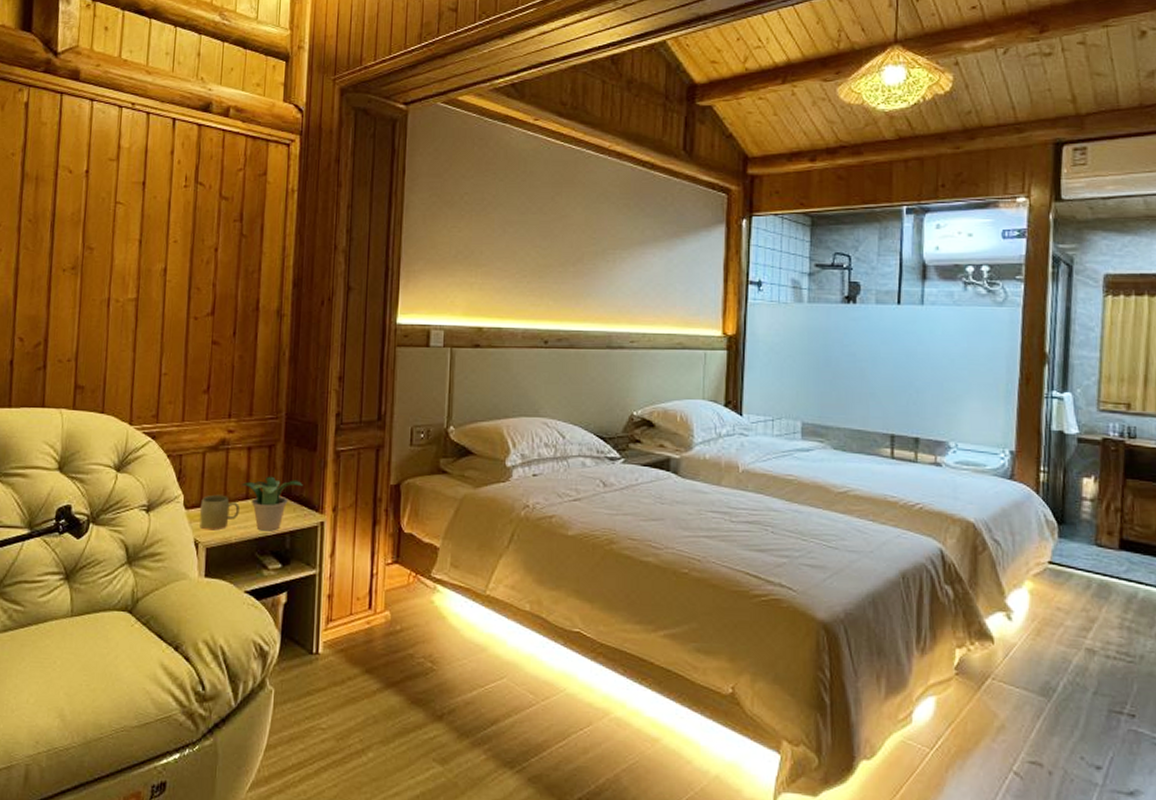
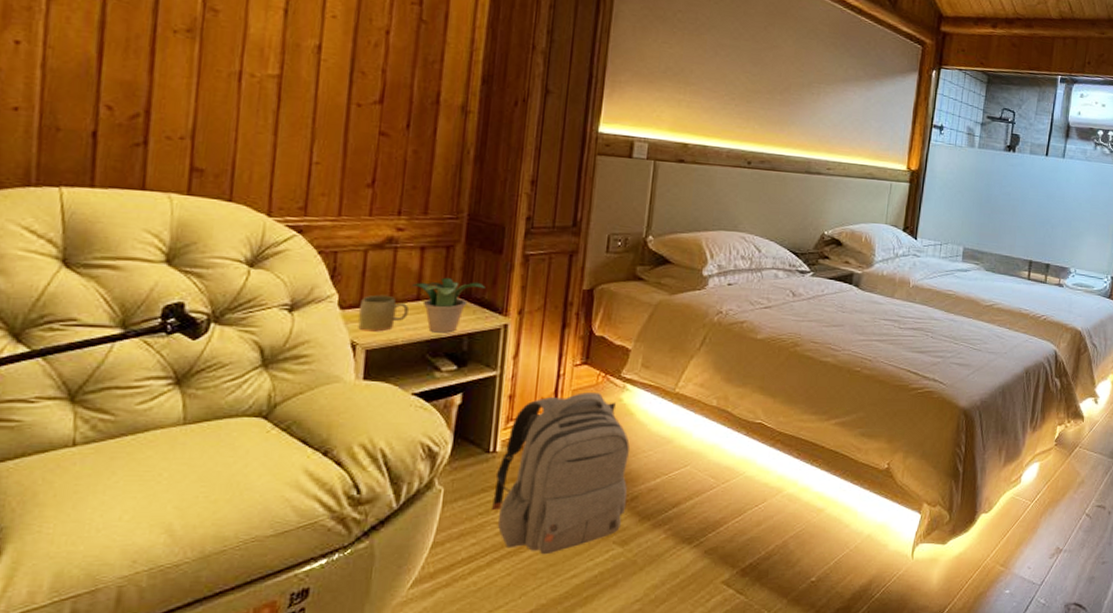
backpack: none [317,593,445,768] -> present [492,392,630,555]

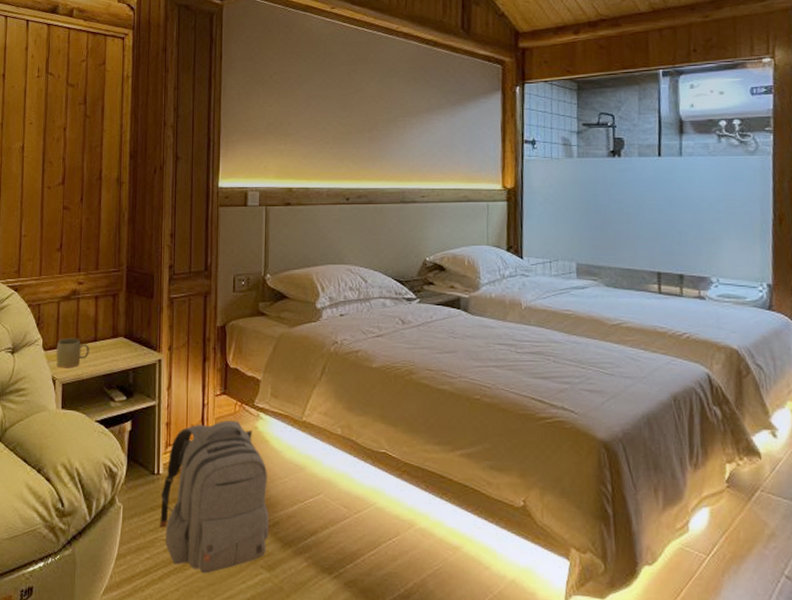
potted plant: present [411,277,485,333] -> none [90,321,143,368]

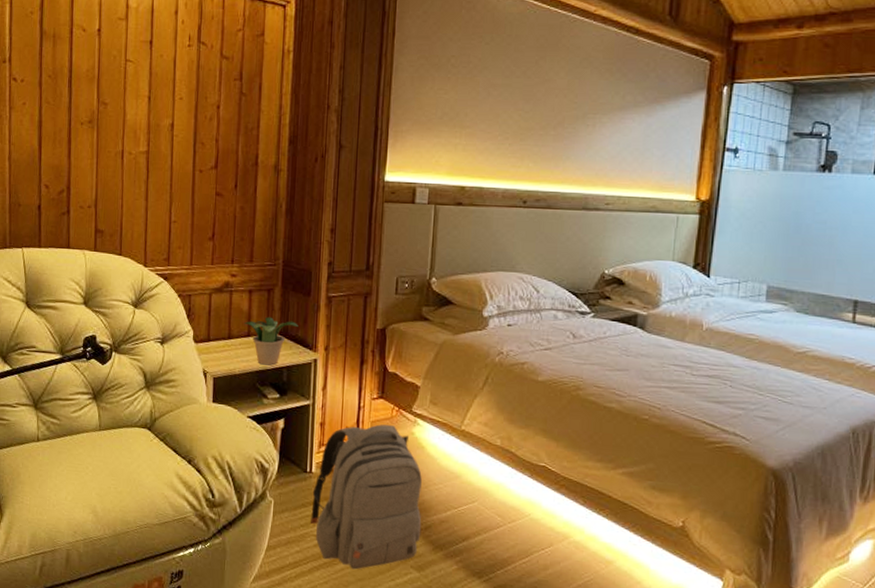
mug: present [56,337,89,369] -> none [207,331,242,363]
potted plant: none [90,321,143,368] -> present [243,316,298,366]

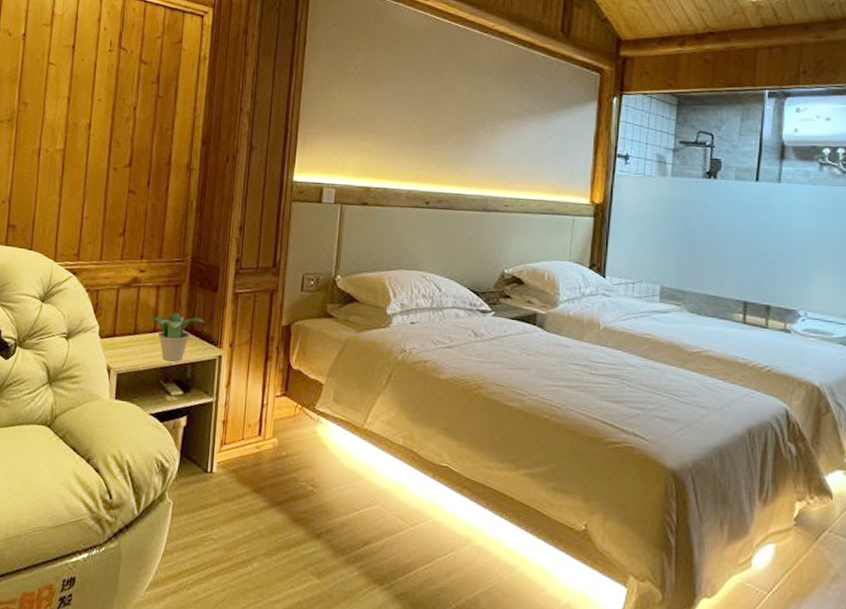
backpack: present [311,424,422,570] -> none [209,422,324,576]

